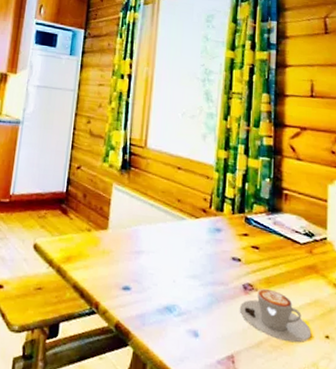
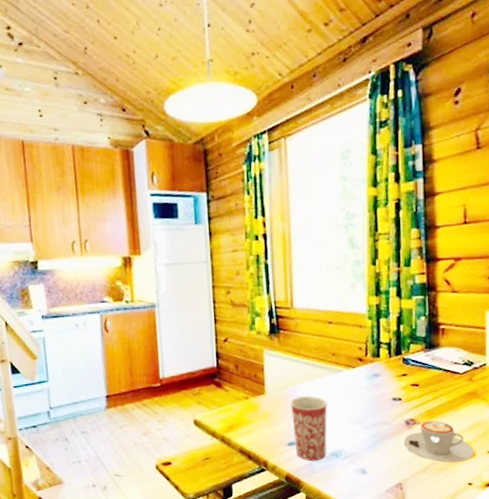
mug: none [129,238,168,313] -> present [290,396,328,461]

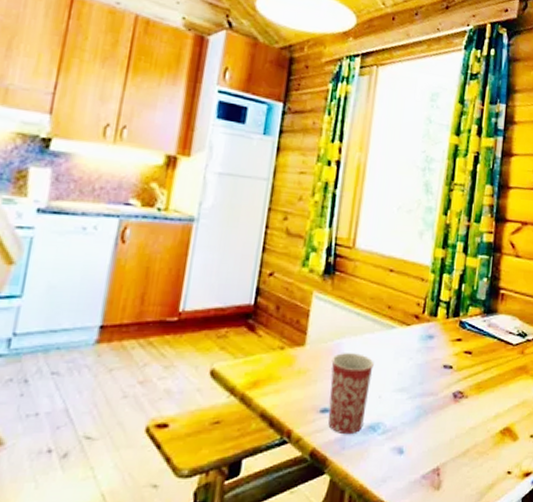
coffee cup: present [403,420,475,463] -> none [448,394,518,446]

